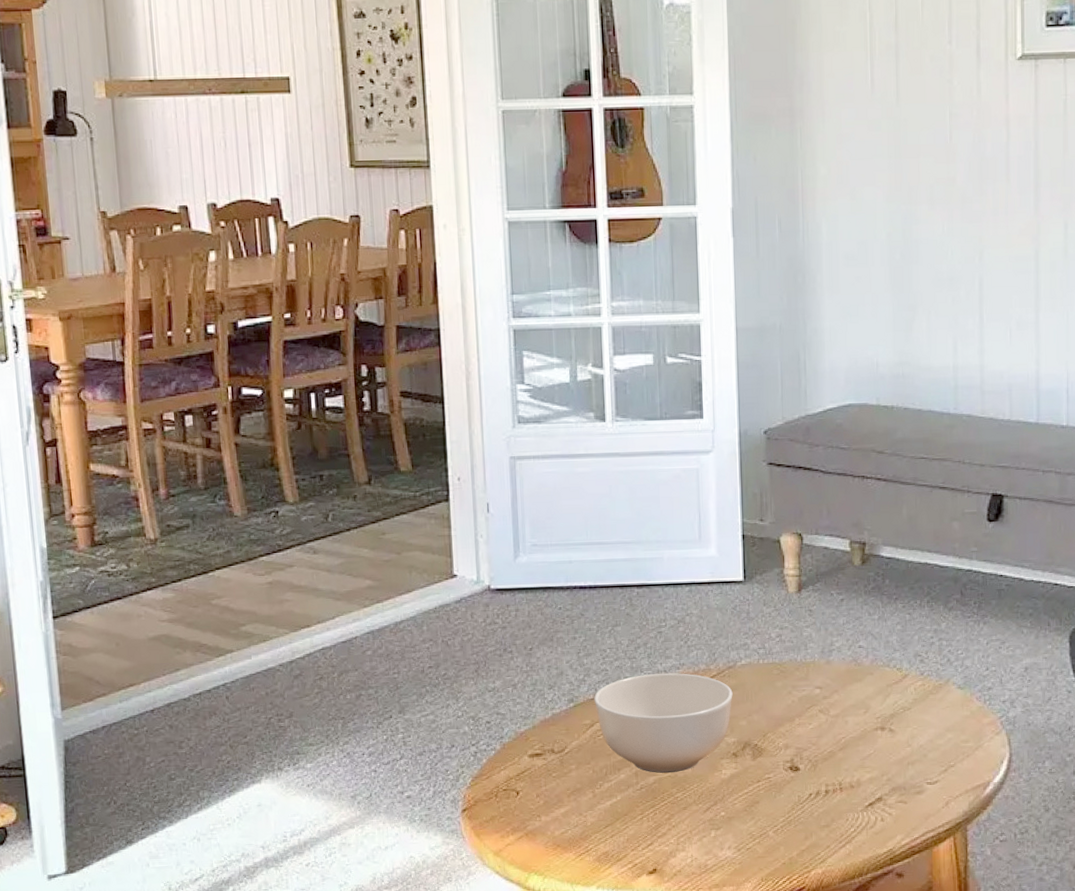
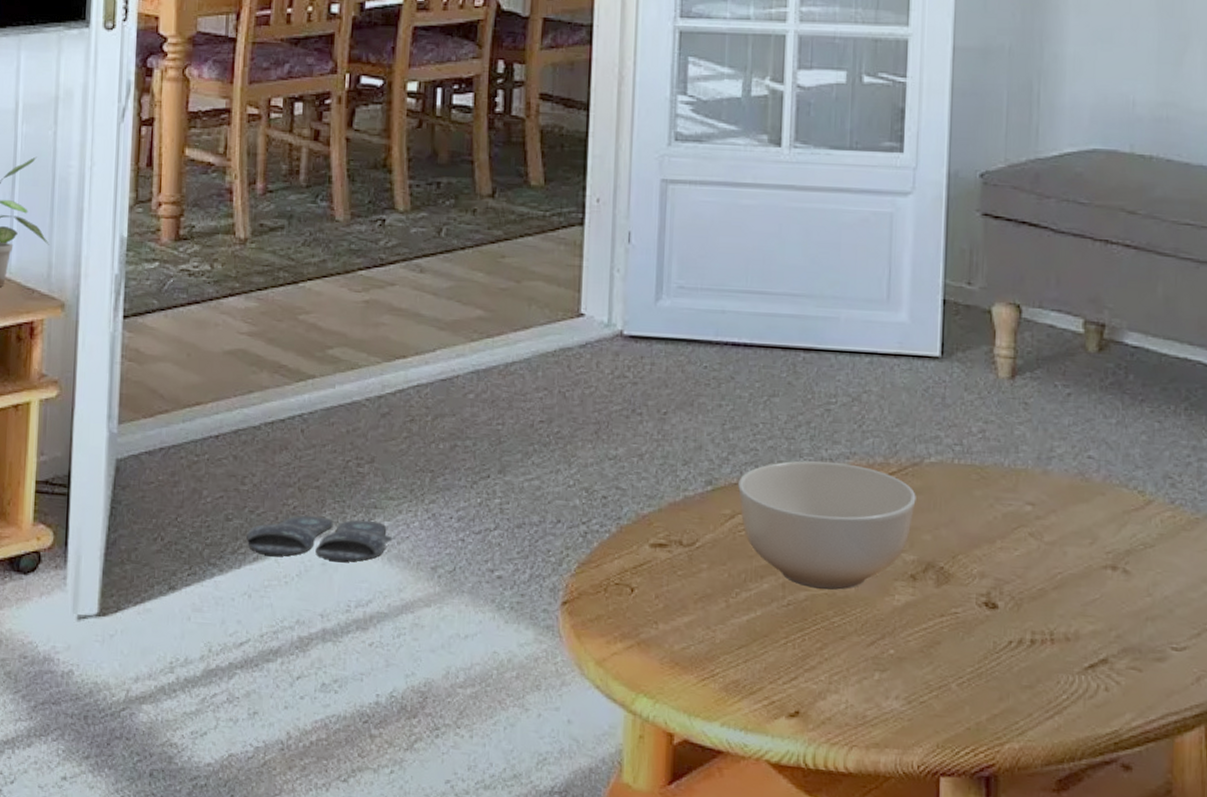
slippers: none [189,764,317,804] -> present [246,515,394,562]

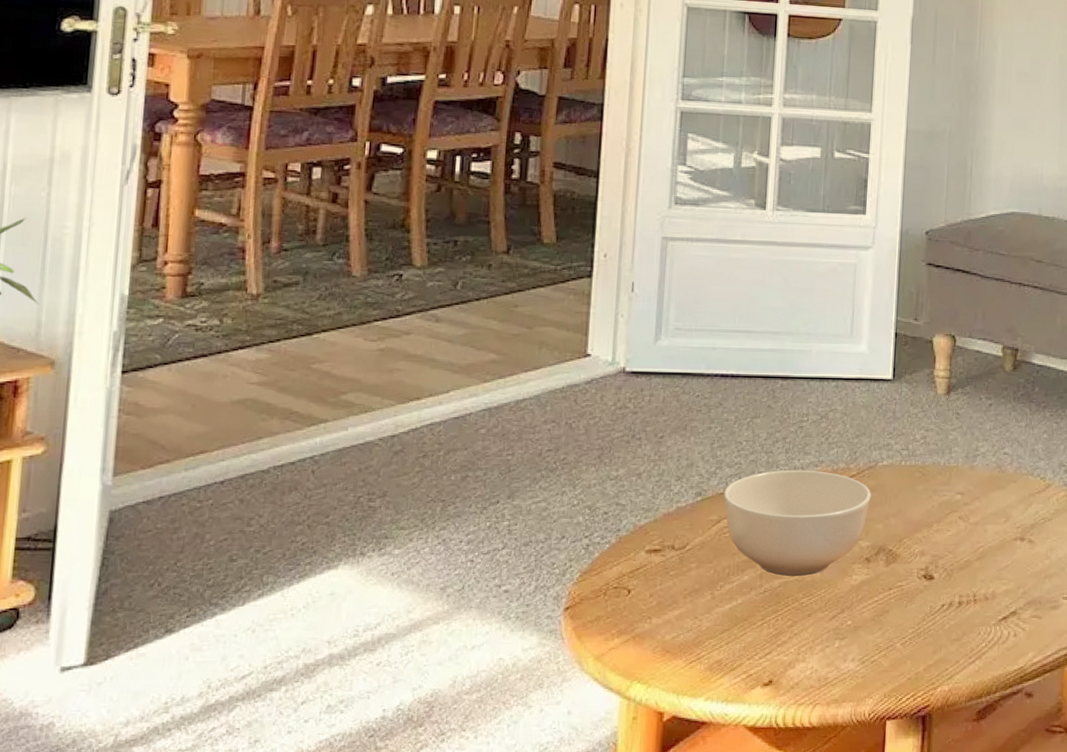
slippers: present [246,515,394,562] -> none [251,550,404,590]

